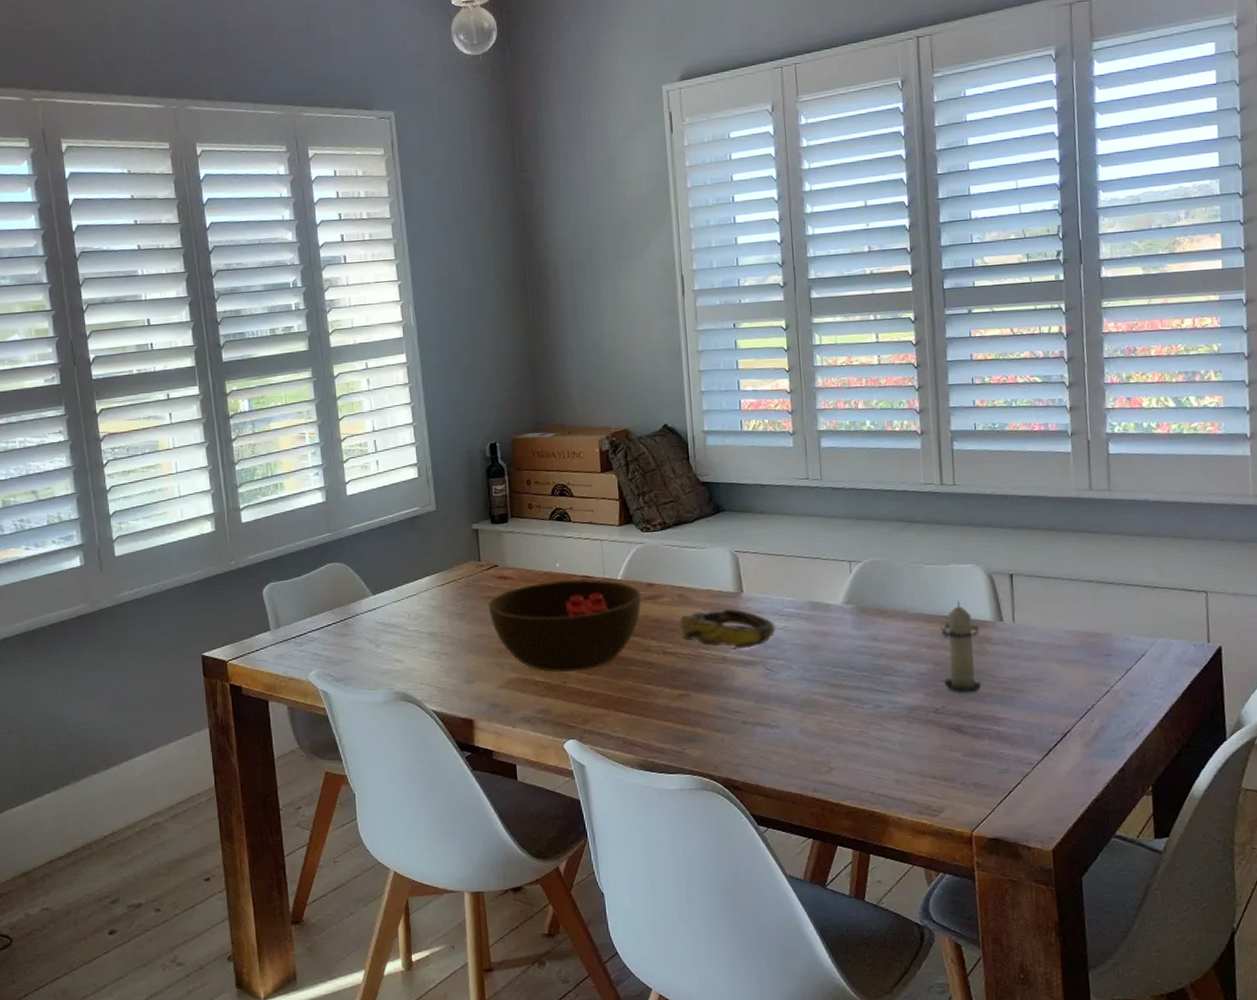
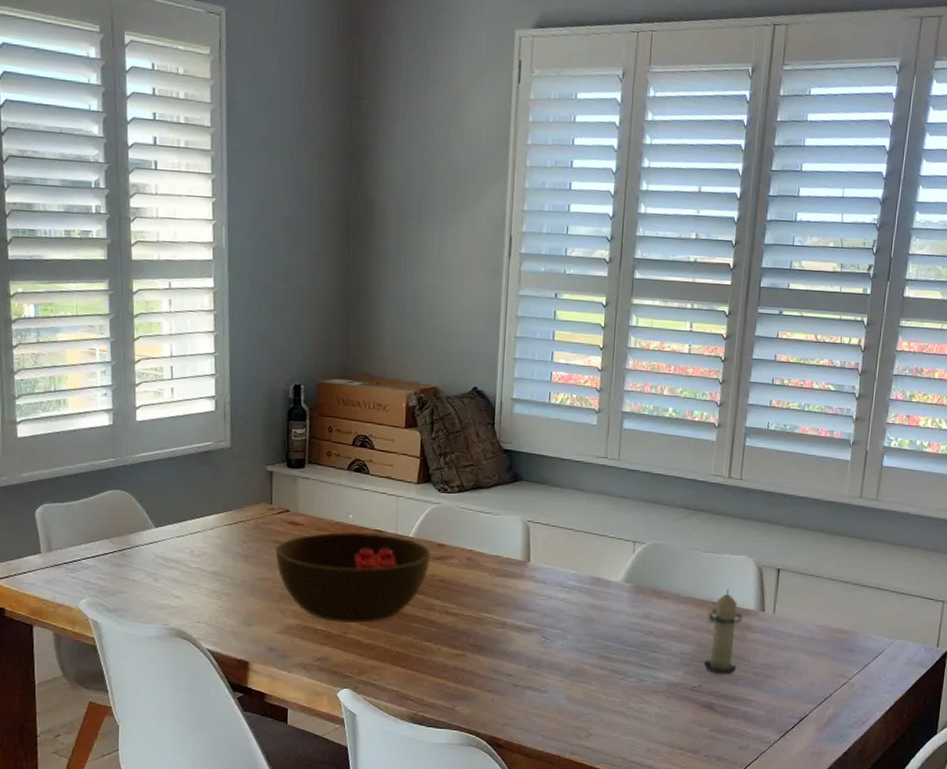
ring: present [679,608,776,650] -> none [465,576,556,616]

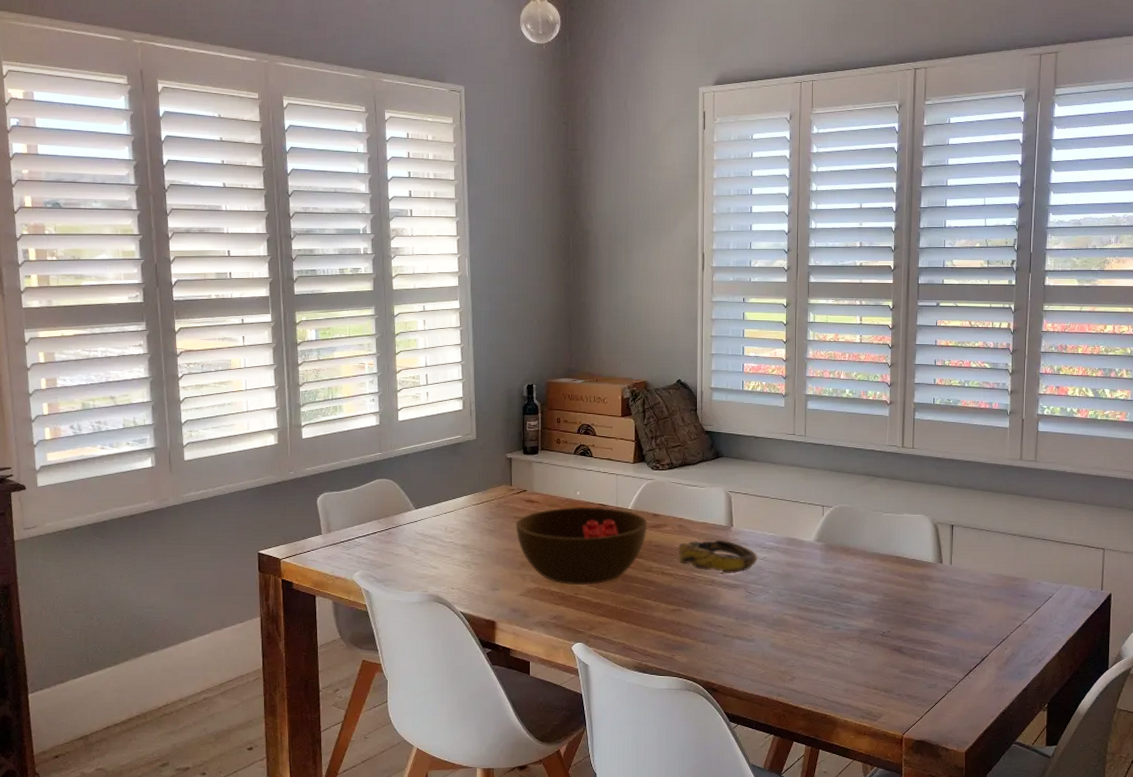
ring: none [465,576,556,616] -> present [678,539,757,574]
candle: present [702,589,743,675] -> none [890,544,924,621]

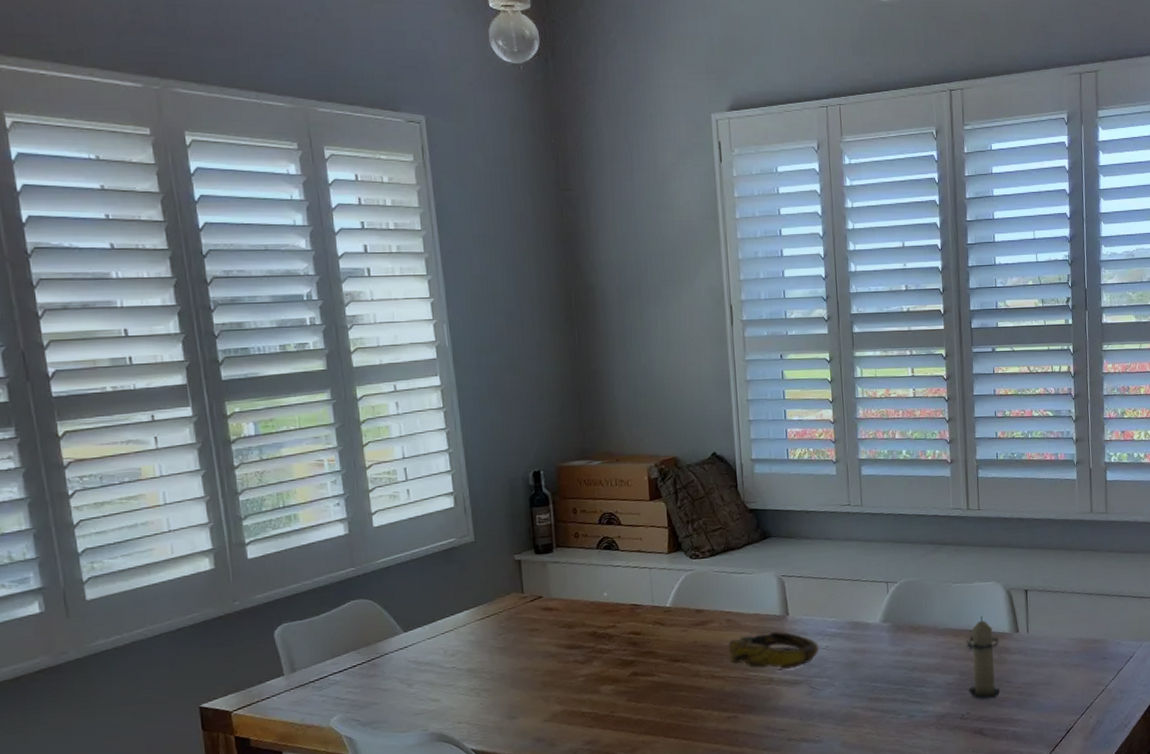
bowl: present [516,507,647,586] -> none [532,608,691,703]
candle: none [890,544,924,621] -> present [965,615,1001,700]

